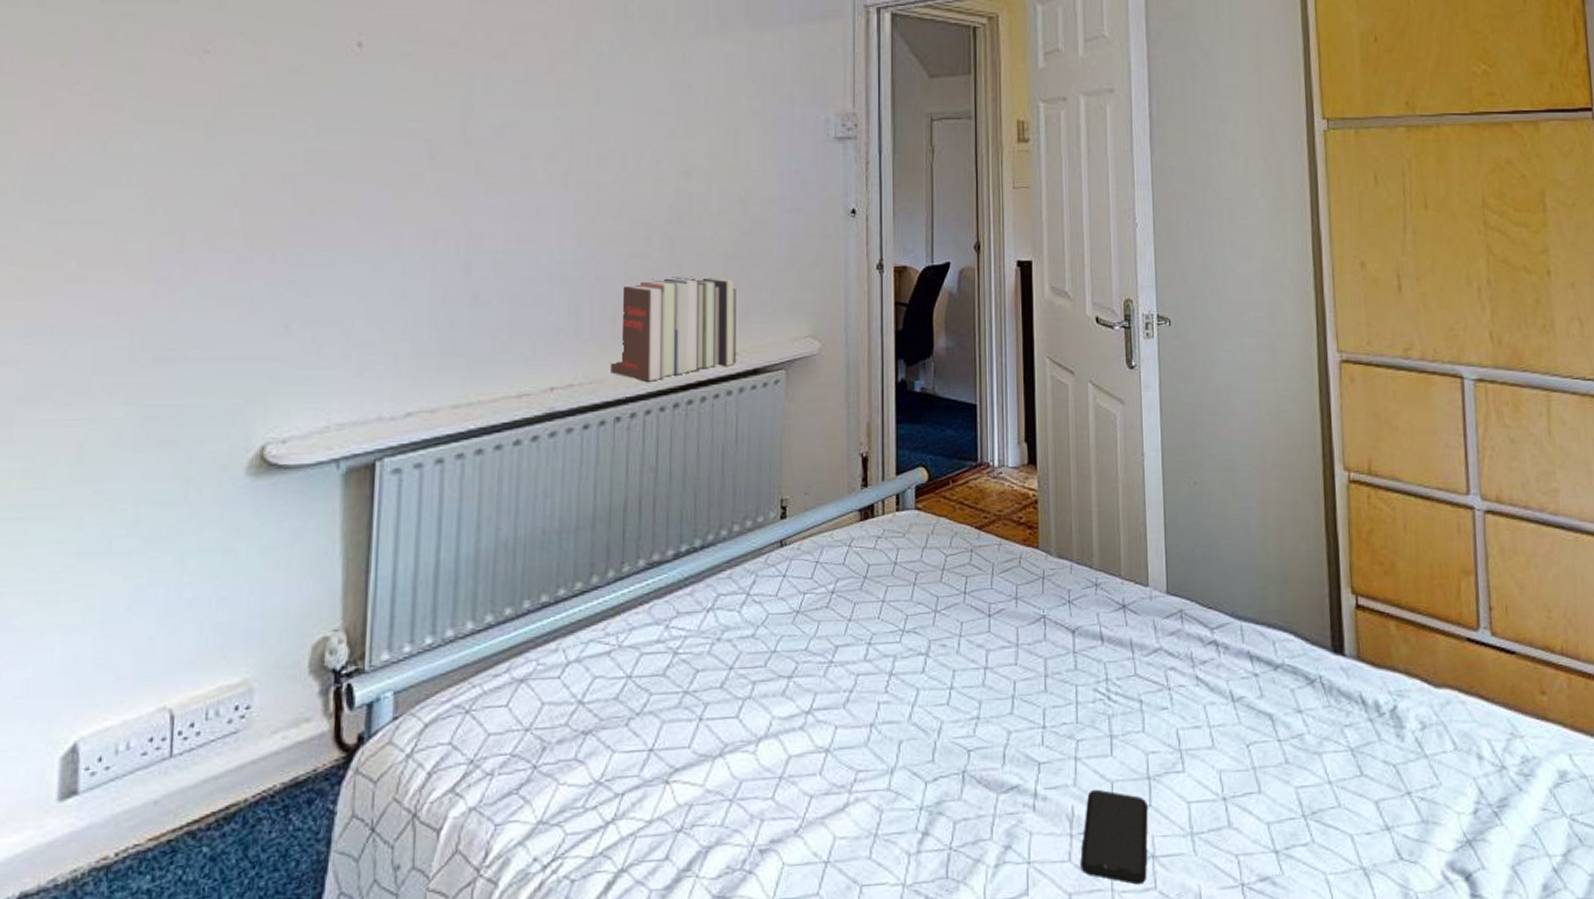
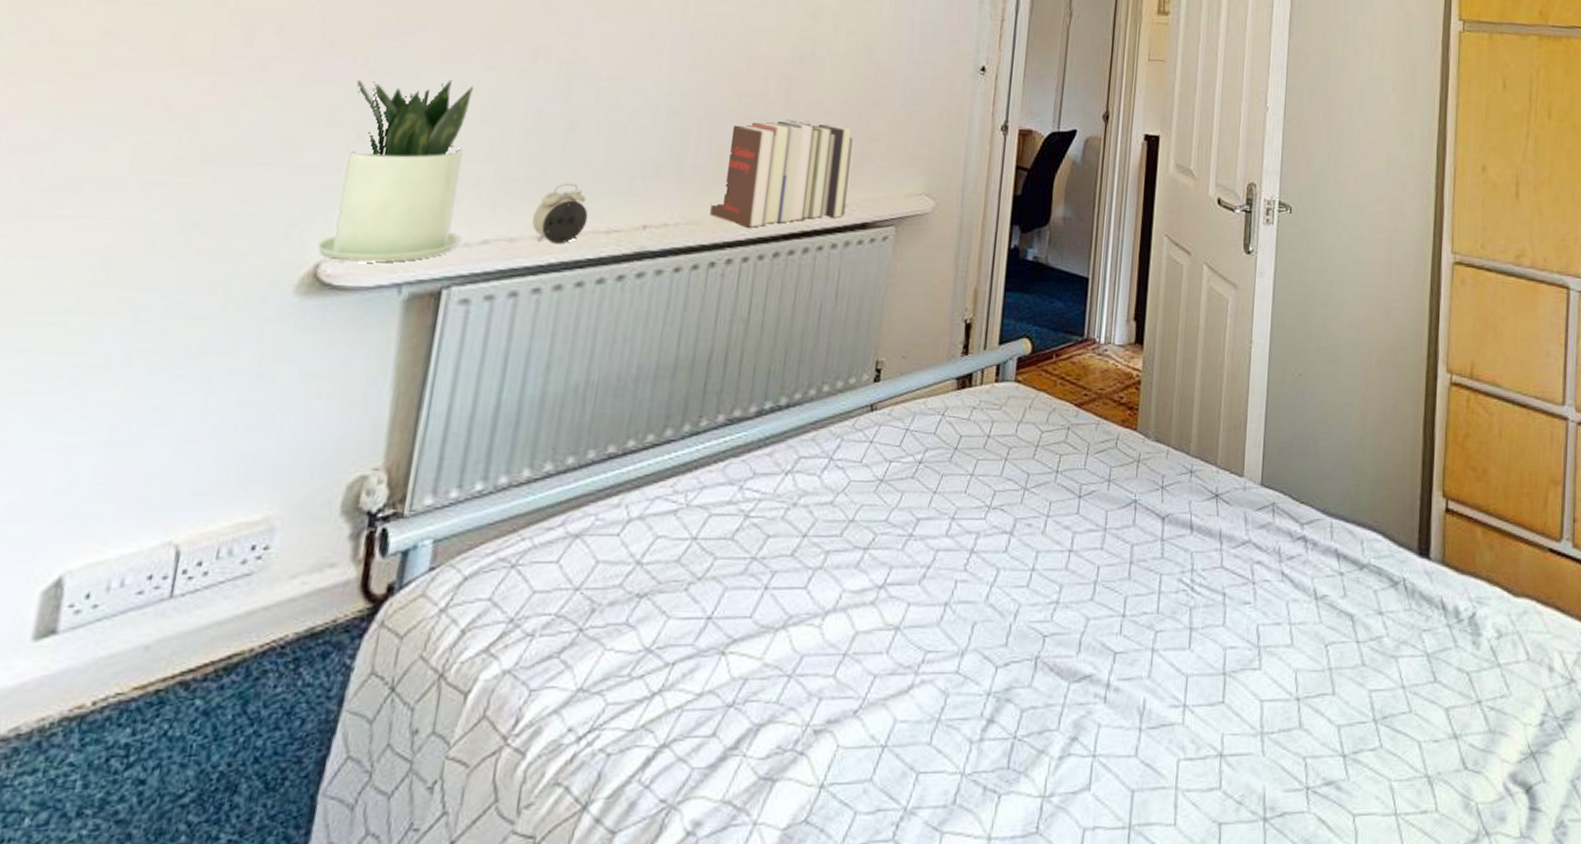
planter: none [261,267,387,442] -> present [317,79,474,263]
alarm clock: none [449,353,499,411] -> present [532,183,588,244]
smartphone: present [1080,789,1148,885] -> none [1146,682,1221,784]

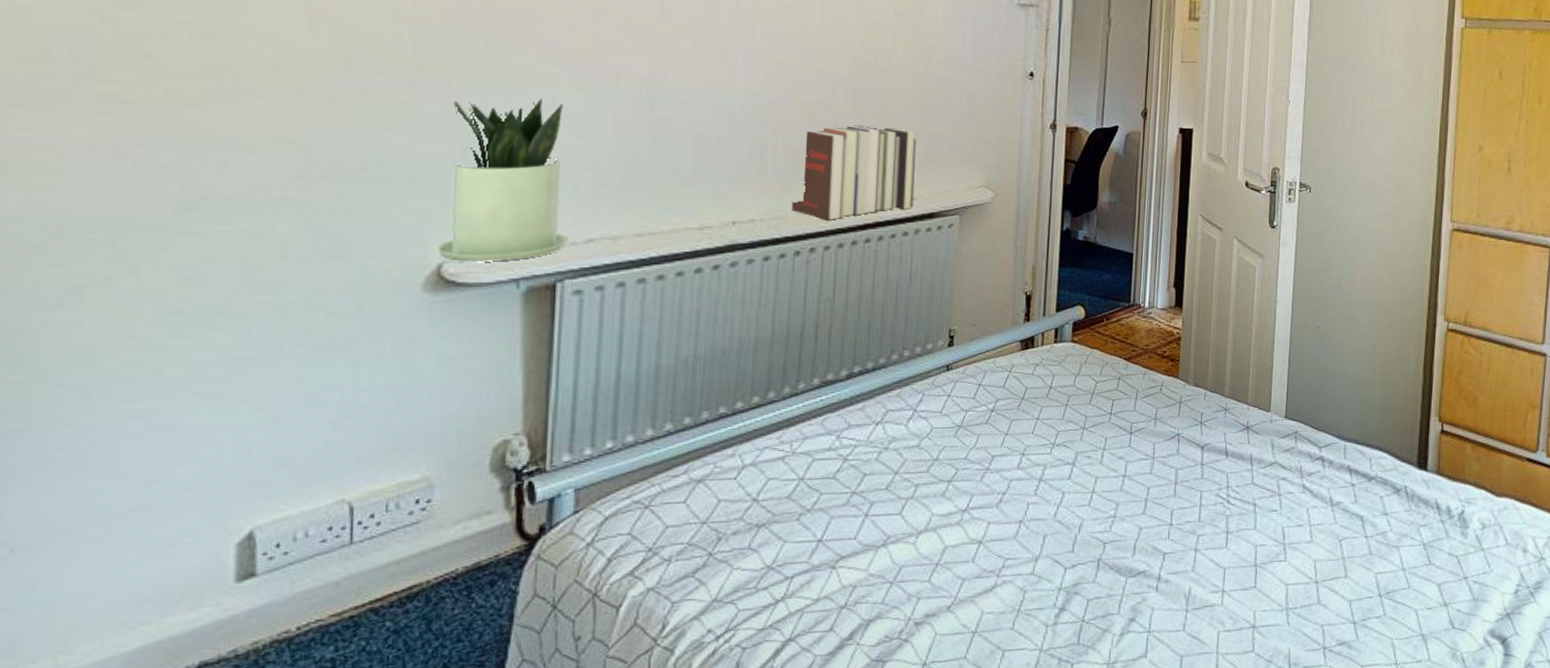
alarm clock: present [532,183,588,244] -> none [631,187,682,240]

